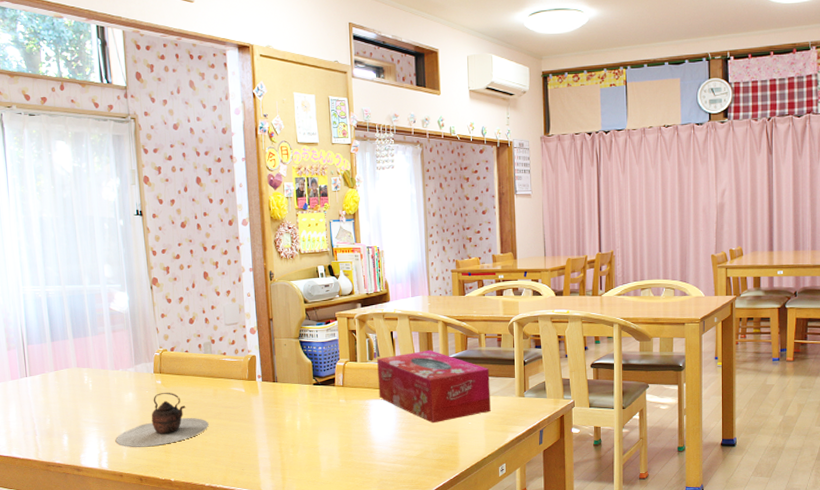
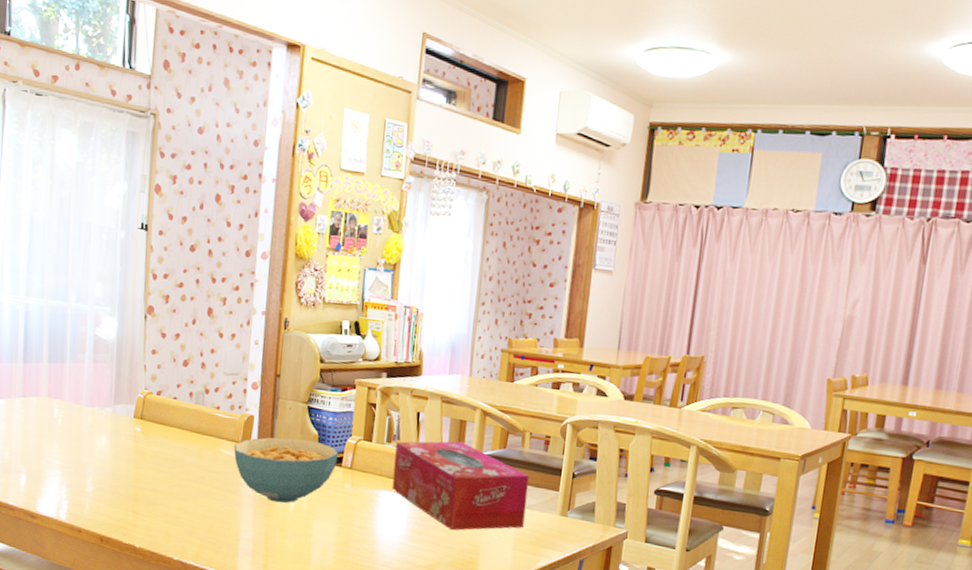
teapot: present [116,392,209,447] -> none [79,442,188,504]
cereal bowl: none [242,368,331,424] -> present [233,437,338,503]

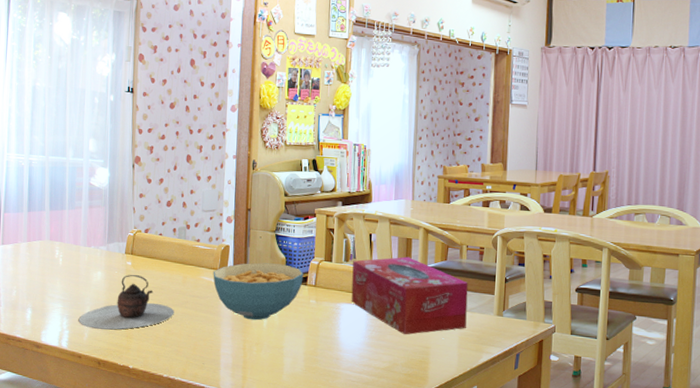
teapot: none [79,442,188,504] -> present [79,274,174,330]

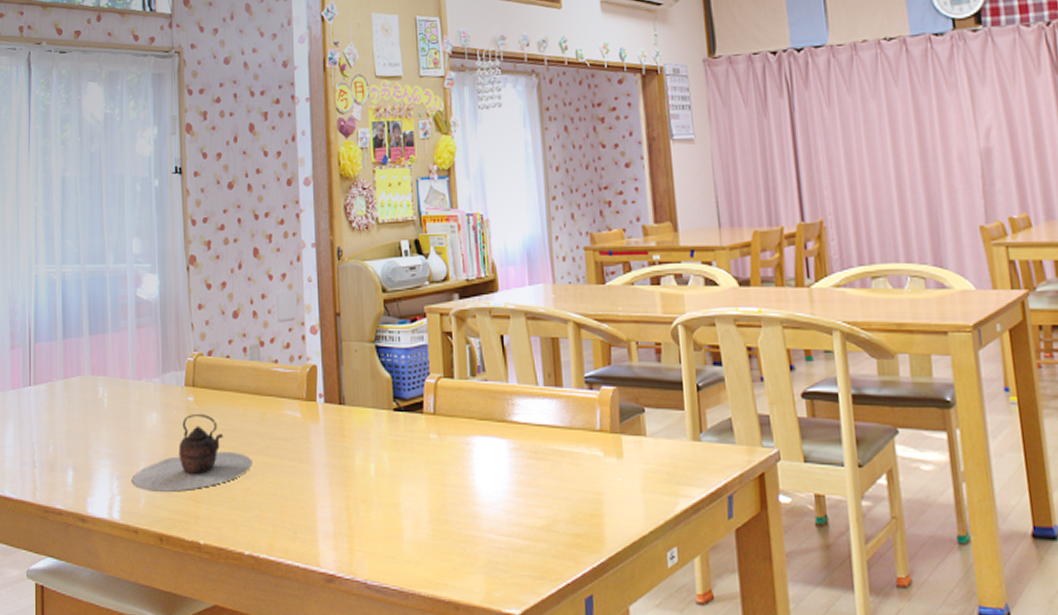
cereal bowl: present [213,262,304,321] -> none [298,386,418,468]
tissue box: present [351,256,468,335] -> none [482,363,650,477]

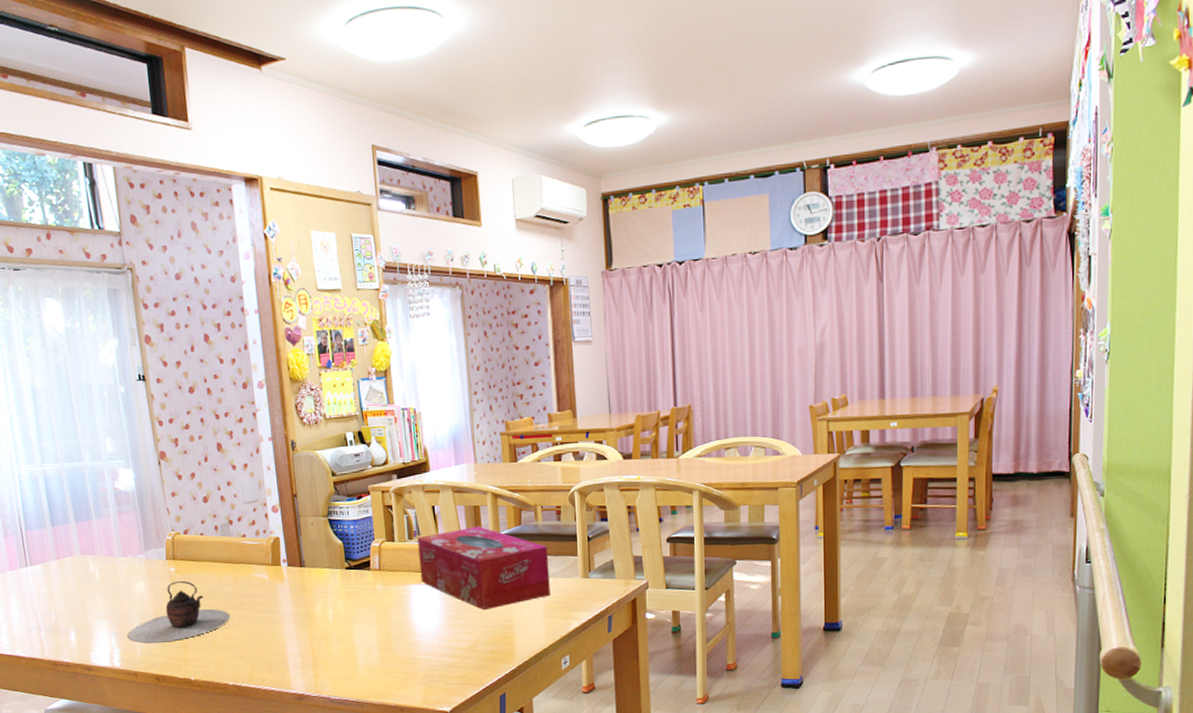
tissue box: none [482,363,650,477] -> present [418,526,550,611]

